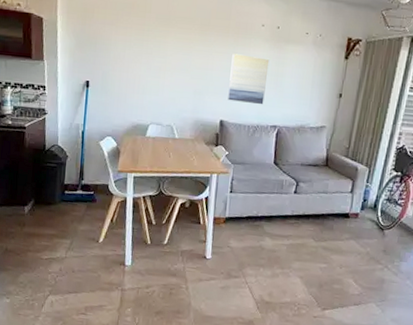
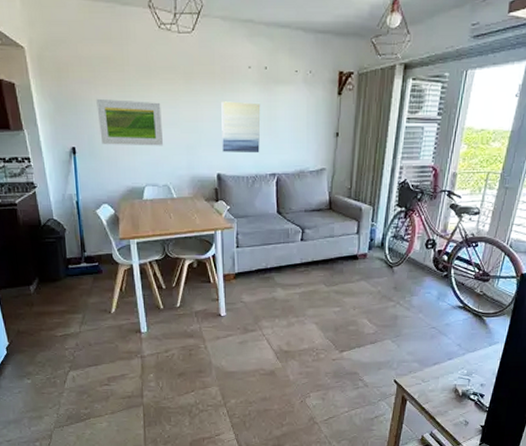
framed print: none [114,39,175,89] -> present [96,98,163,146]

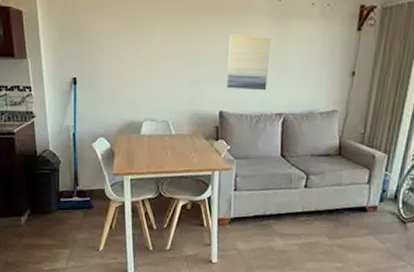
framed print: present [96,98,163,146] -> none [101,28,166,80]

